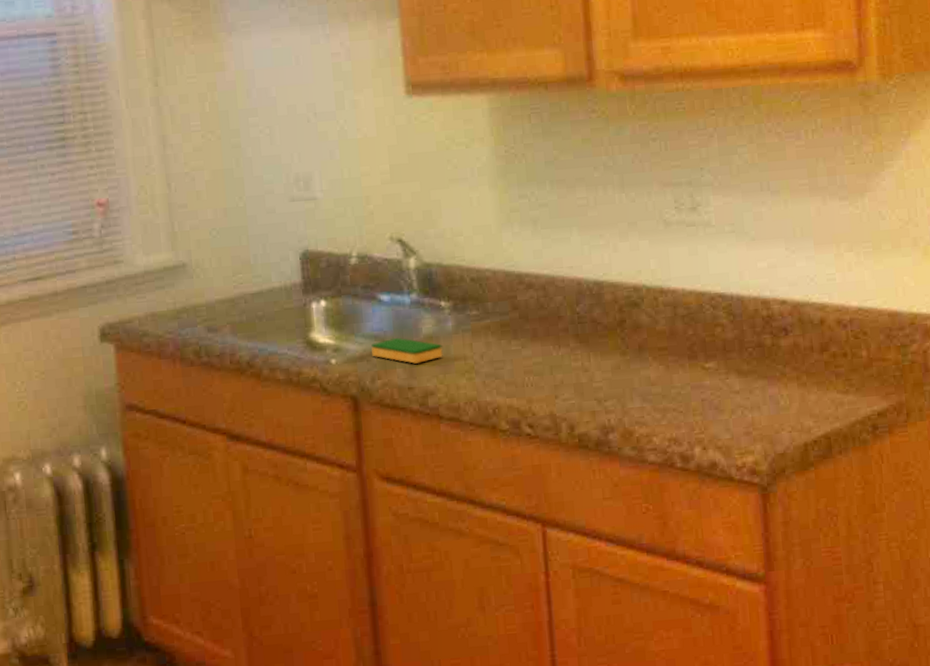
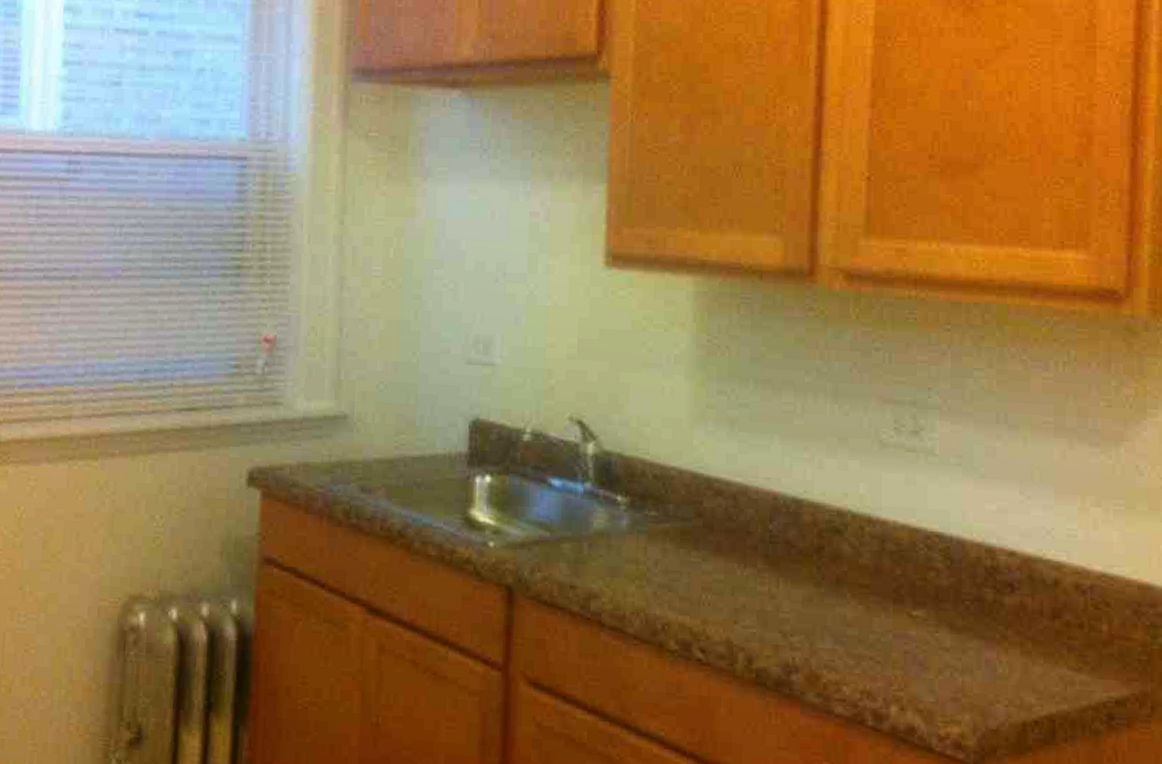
dish sponge: present [371,337,443,364] -> none [535,528,613,561]

